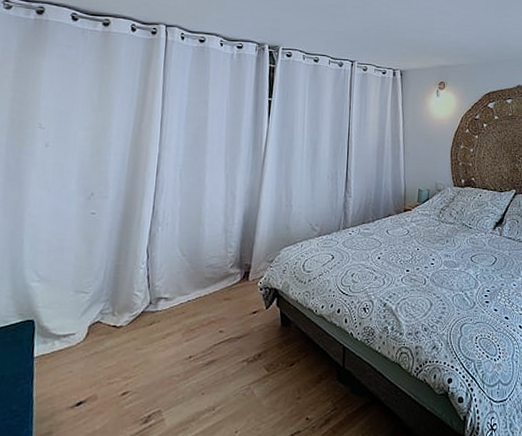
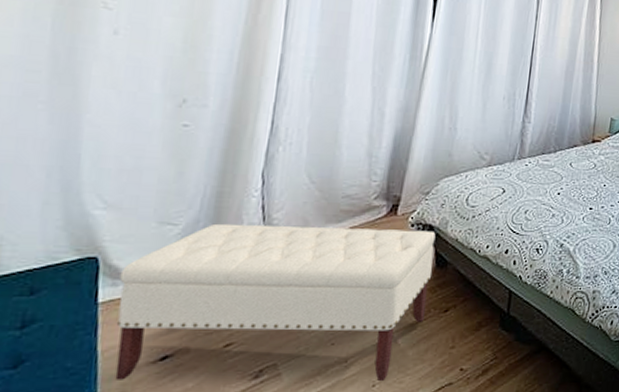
bench: none [45,291,280,429] -> present [115,223,436,382]

